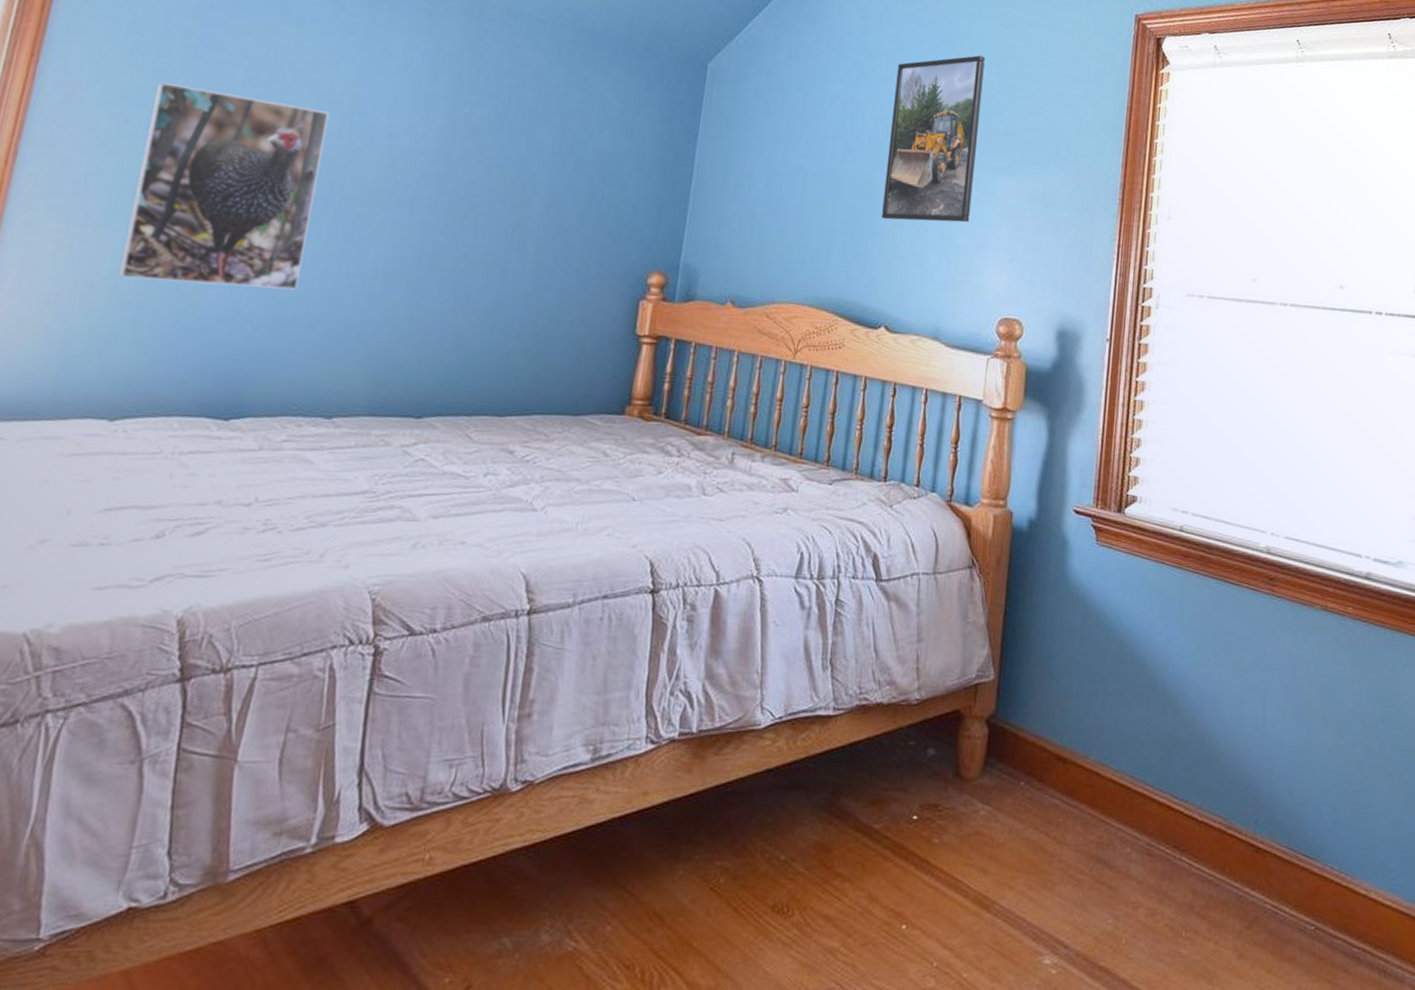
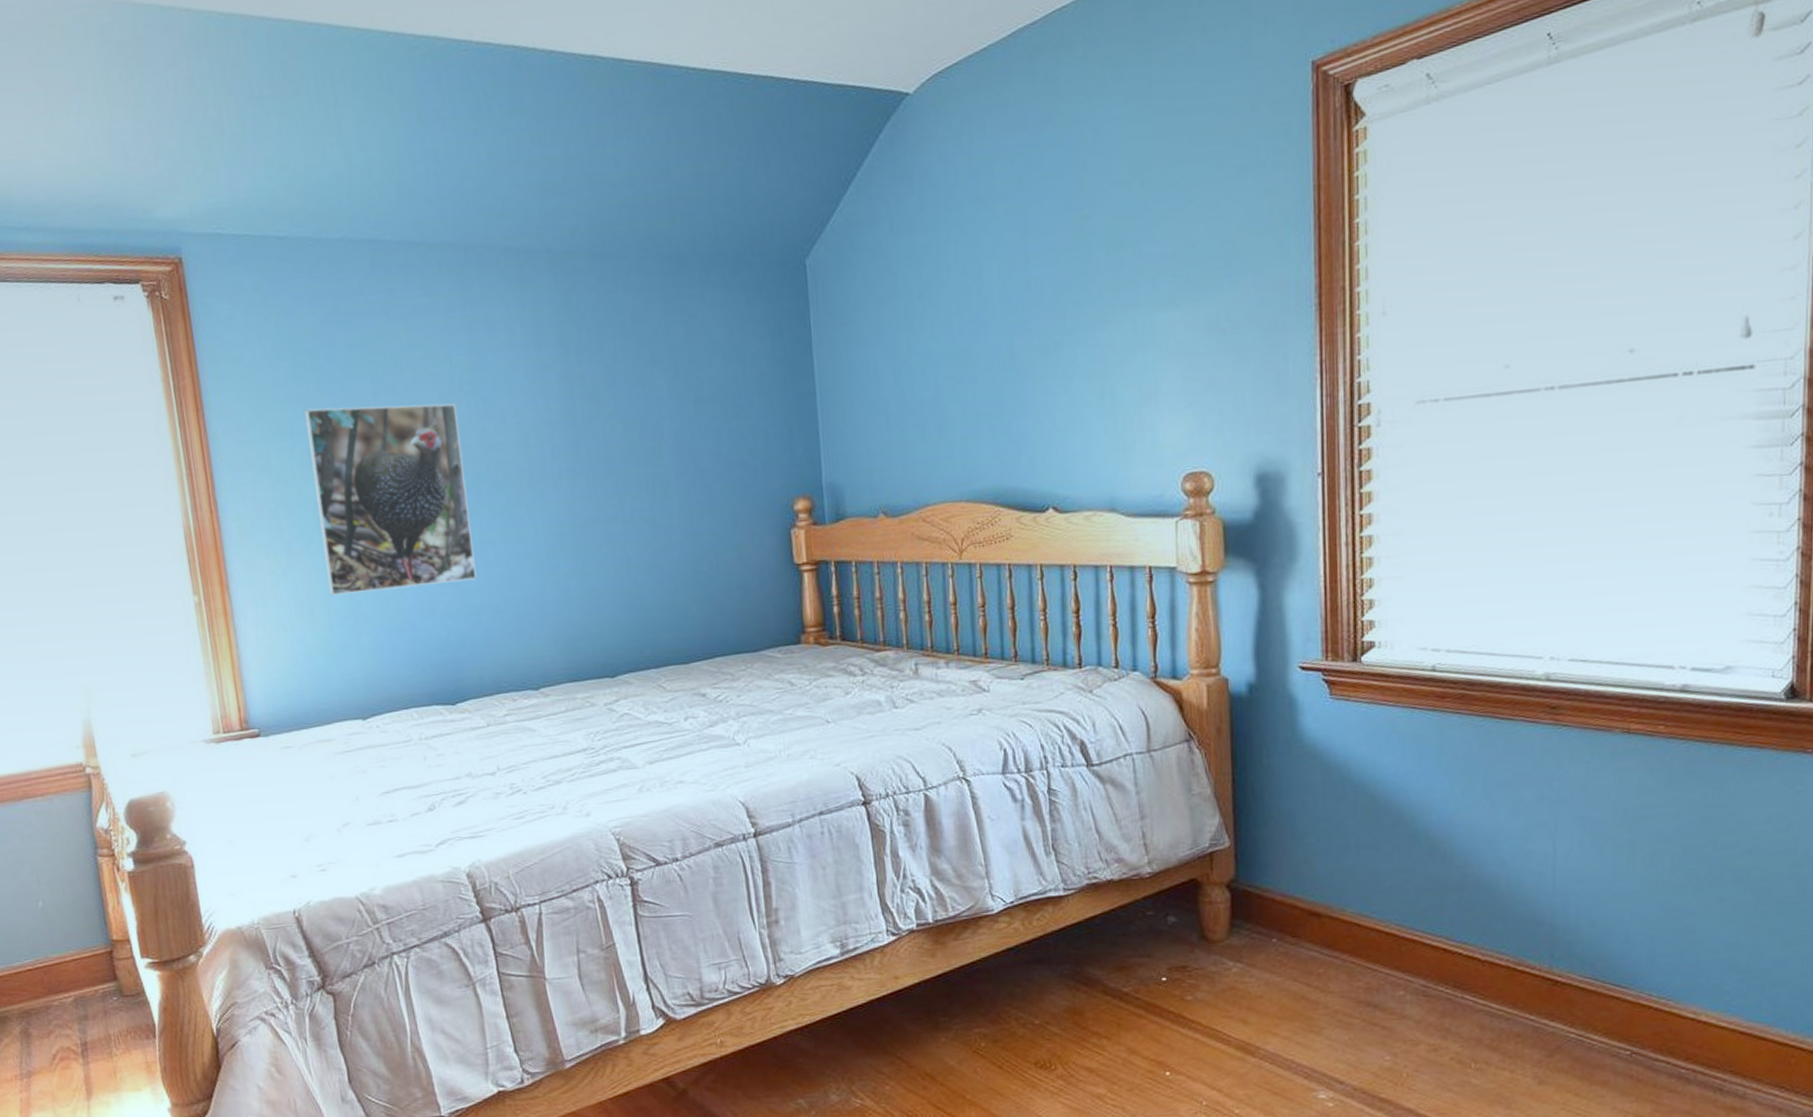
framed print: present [881,55,985,223] -> none [1018,169,1132,391]

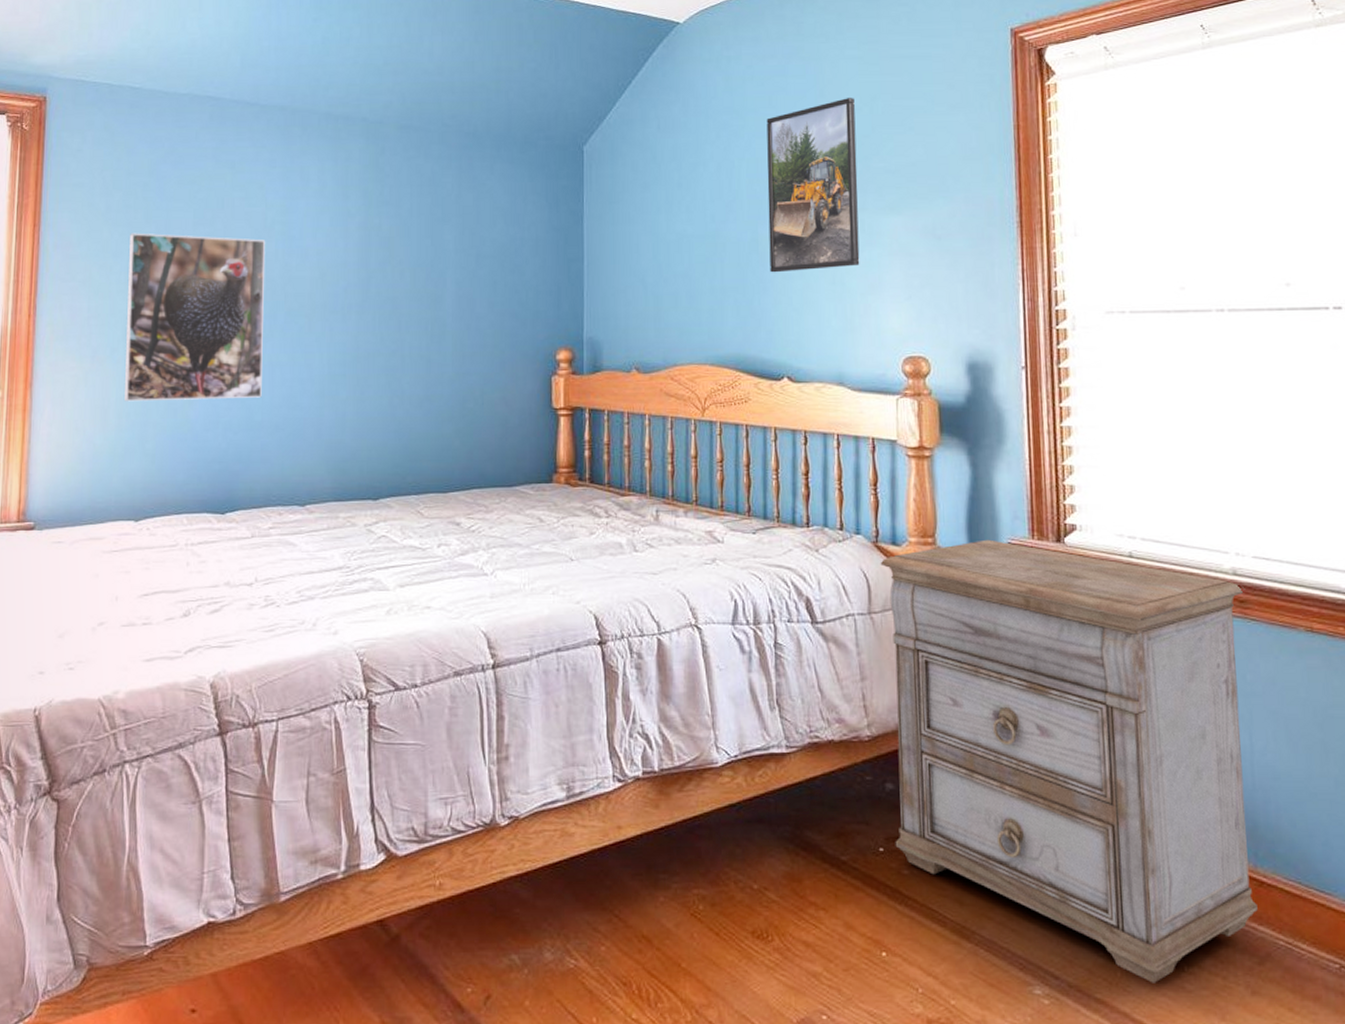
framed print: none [1018,169,1132,391] -> present [766,98,860,273]
nightstand: none [1159,665,1558,1081] -> present [880,539,1258,983]

